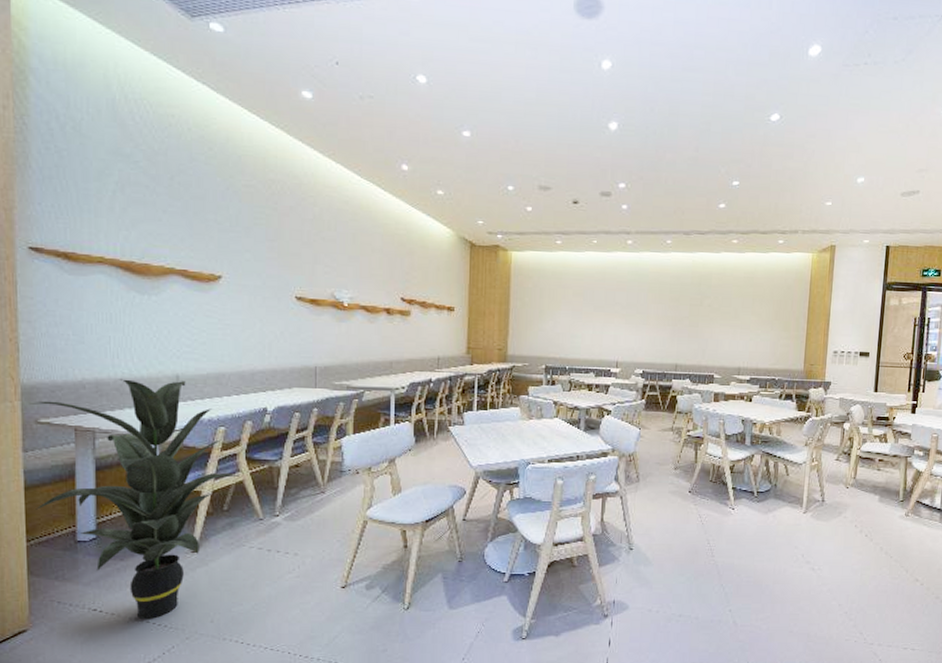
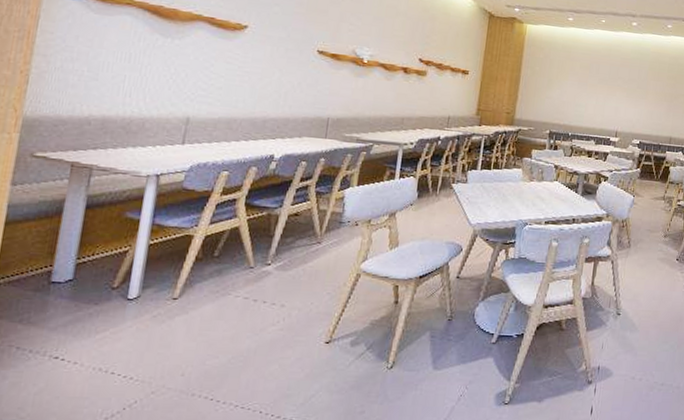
indoor plant: present [29,379,240,619] -> none [13,117,236,370]

